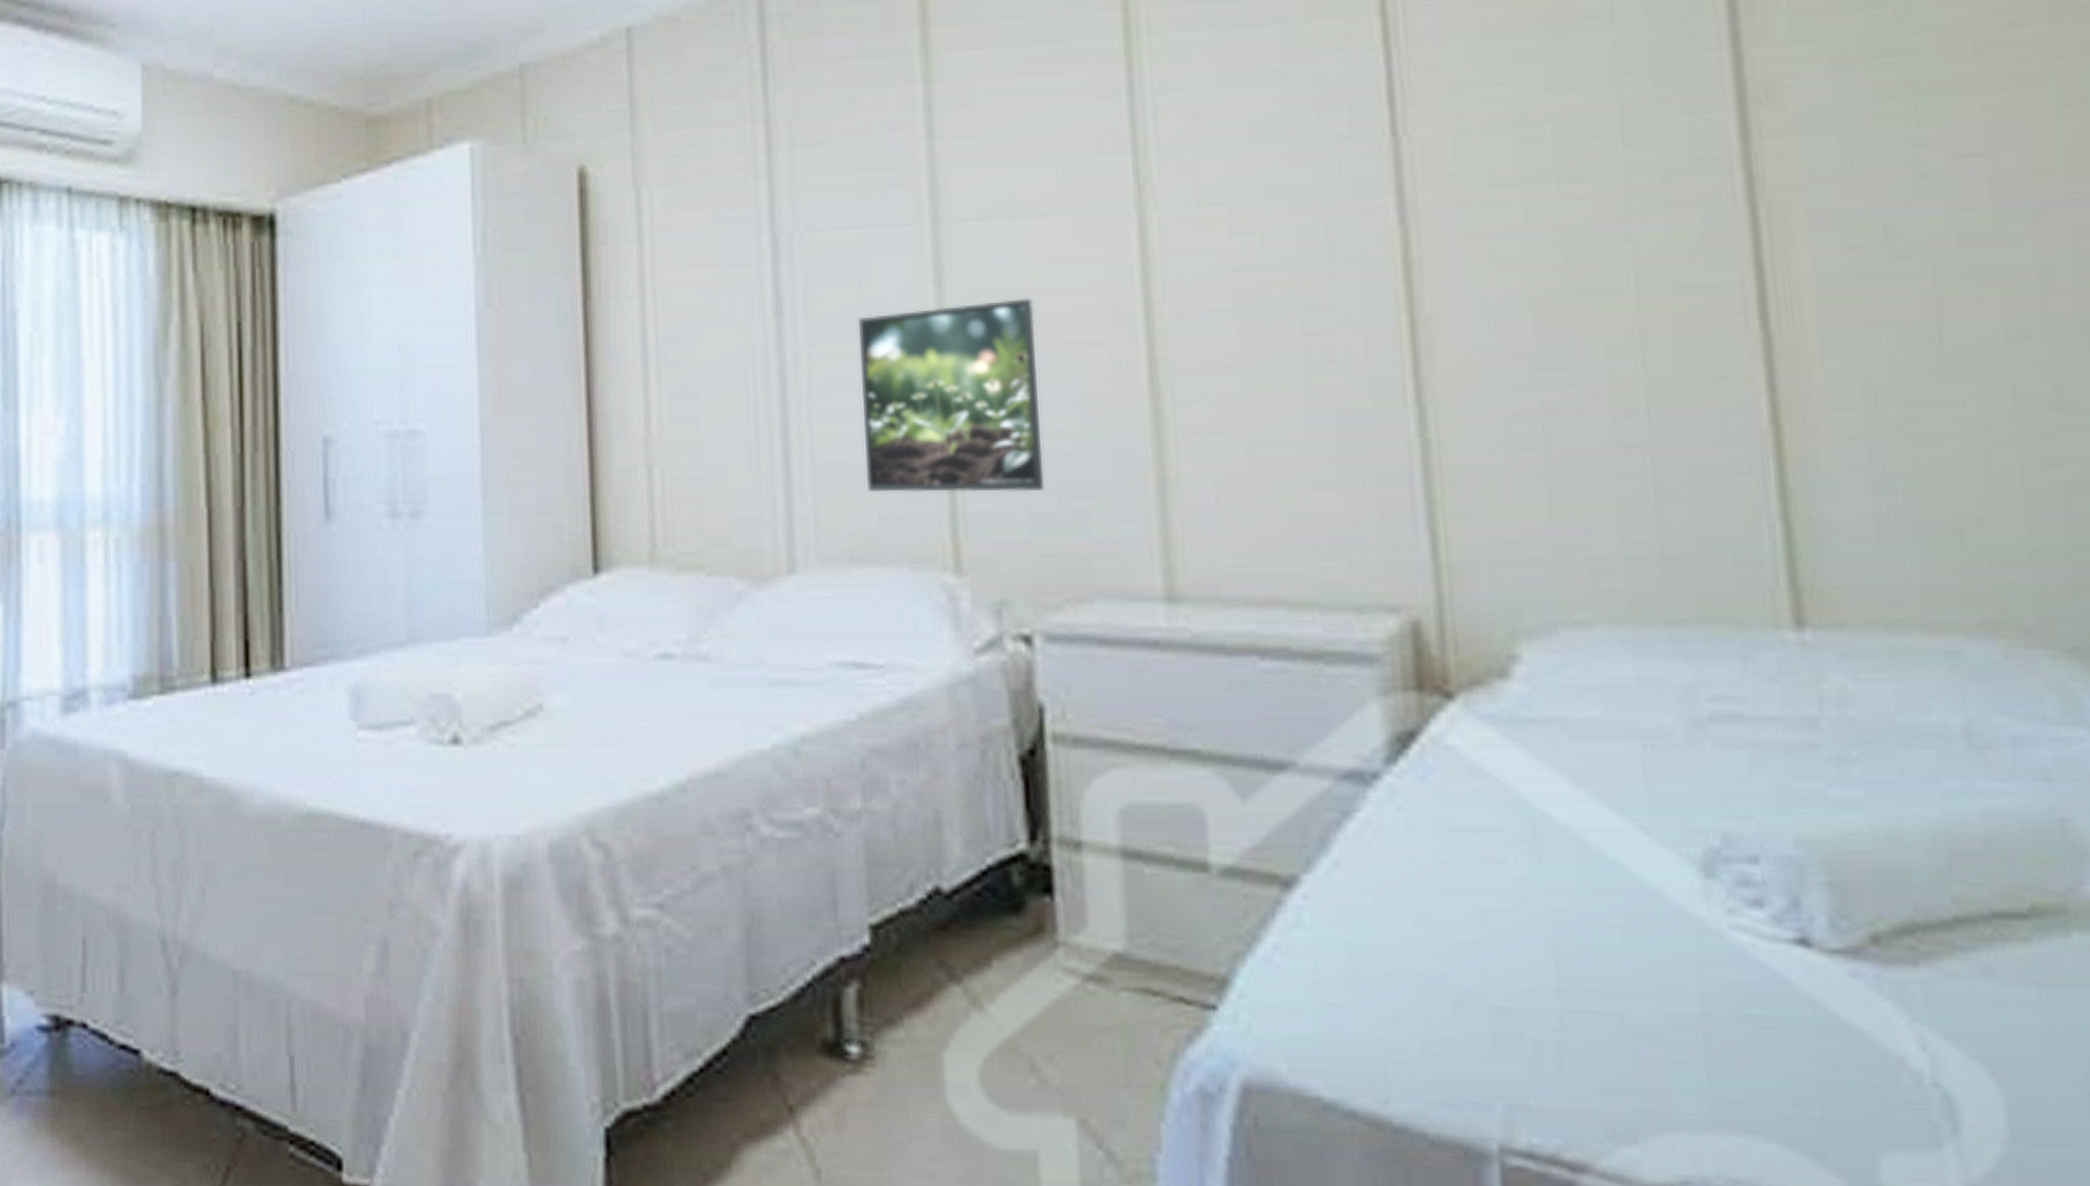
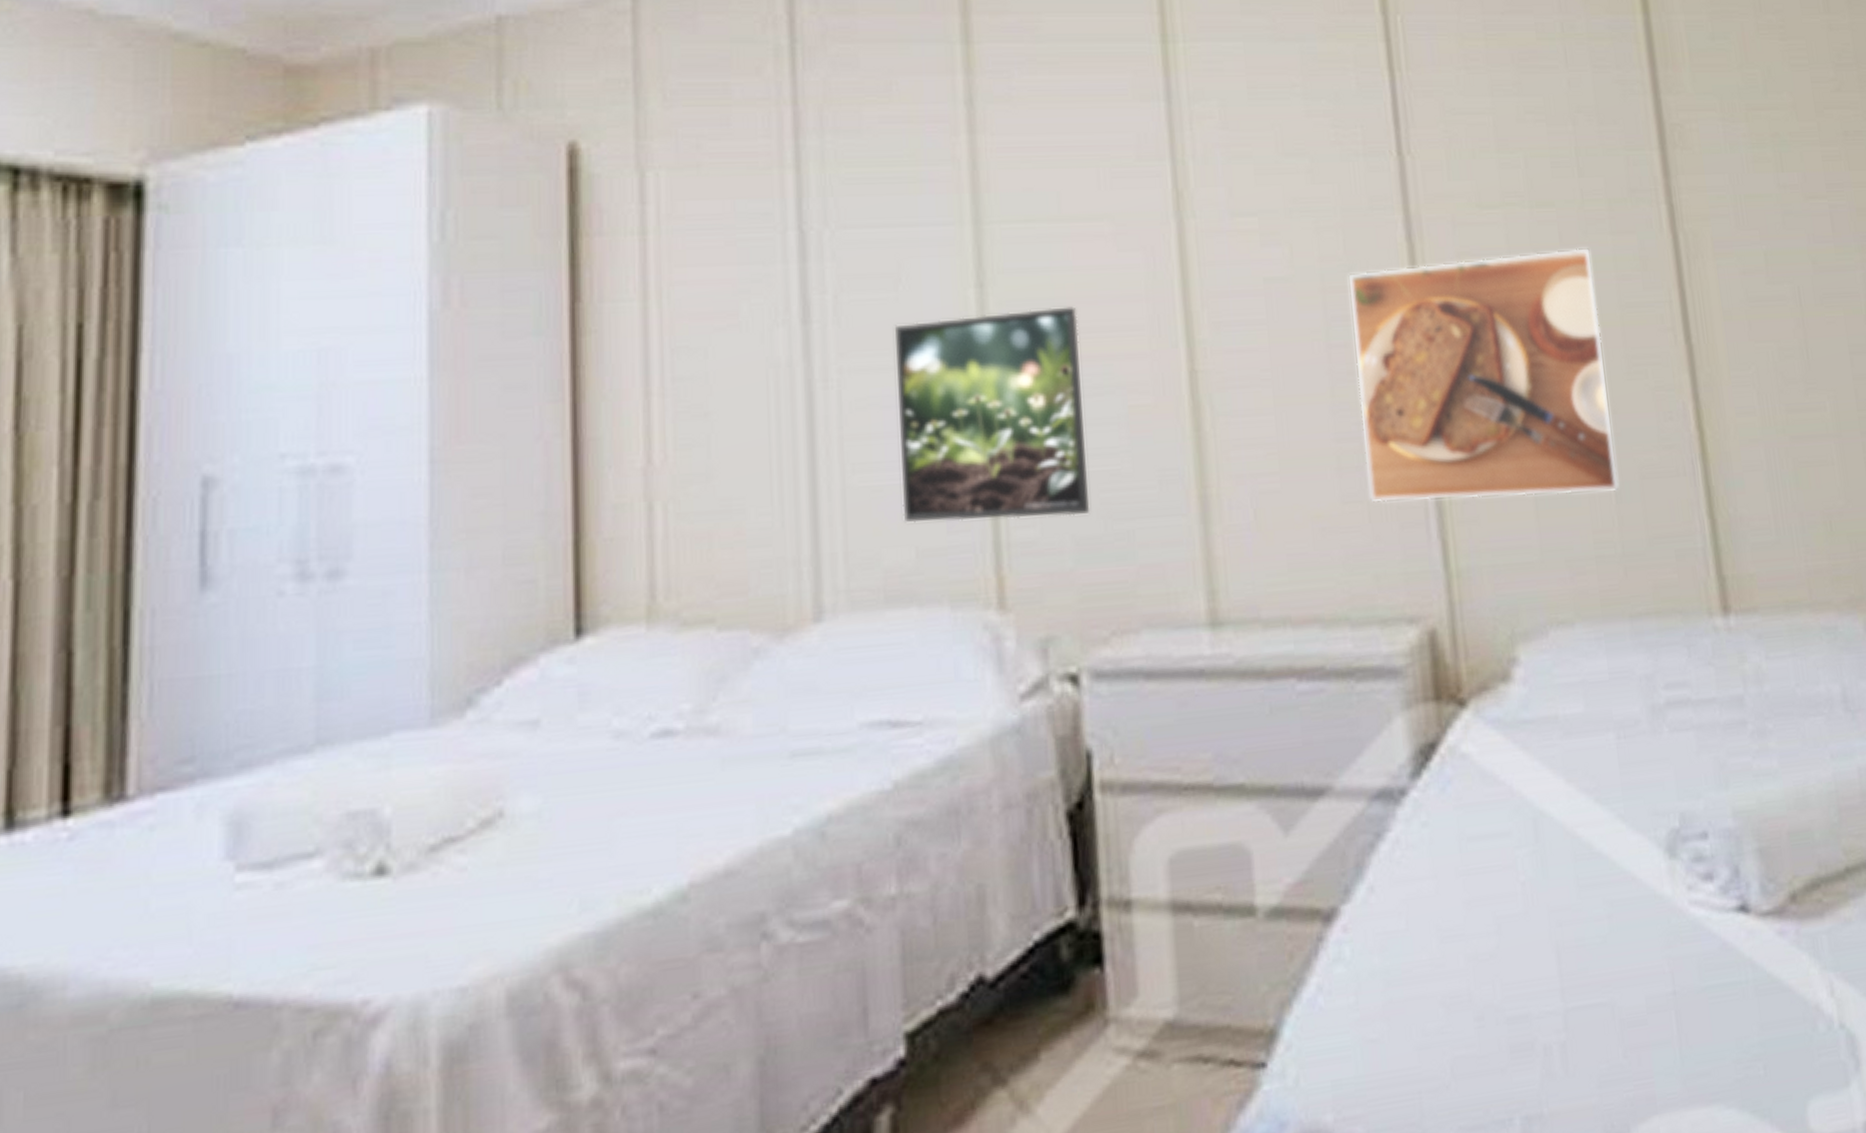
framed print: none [1327,224,1661,492] -> present [1347,247,1620,503]

